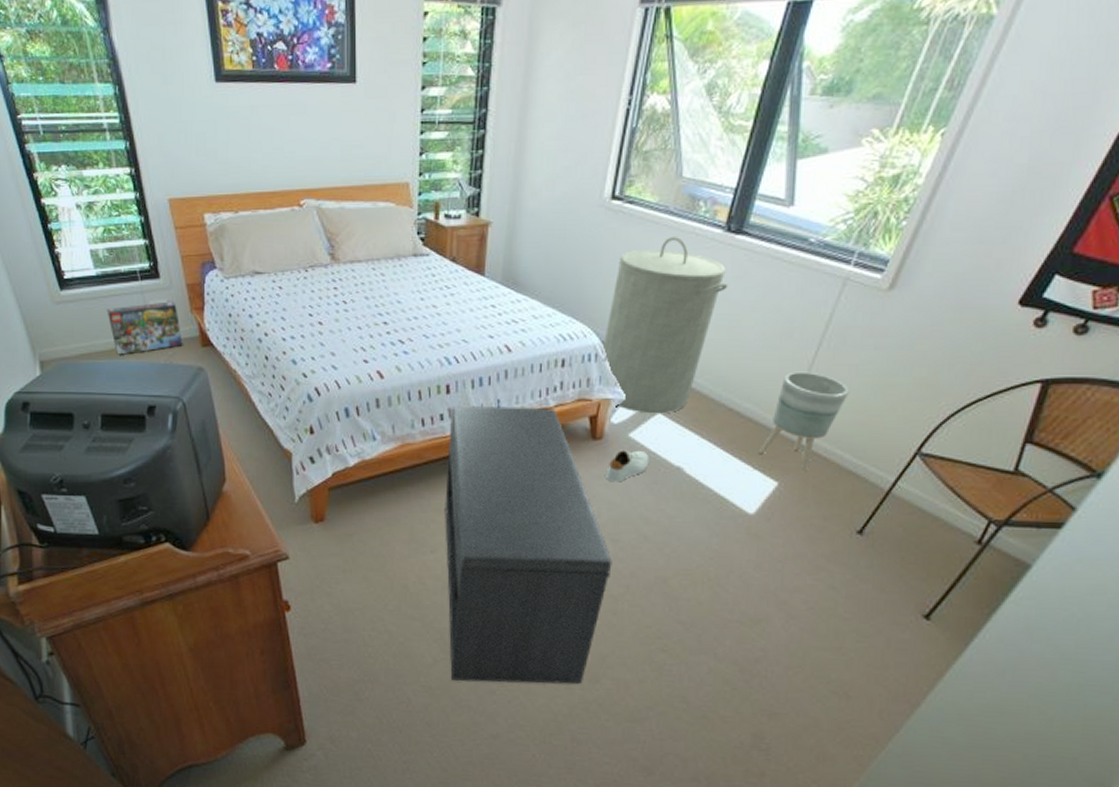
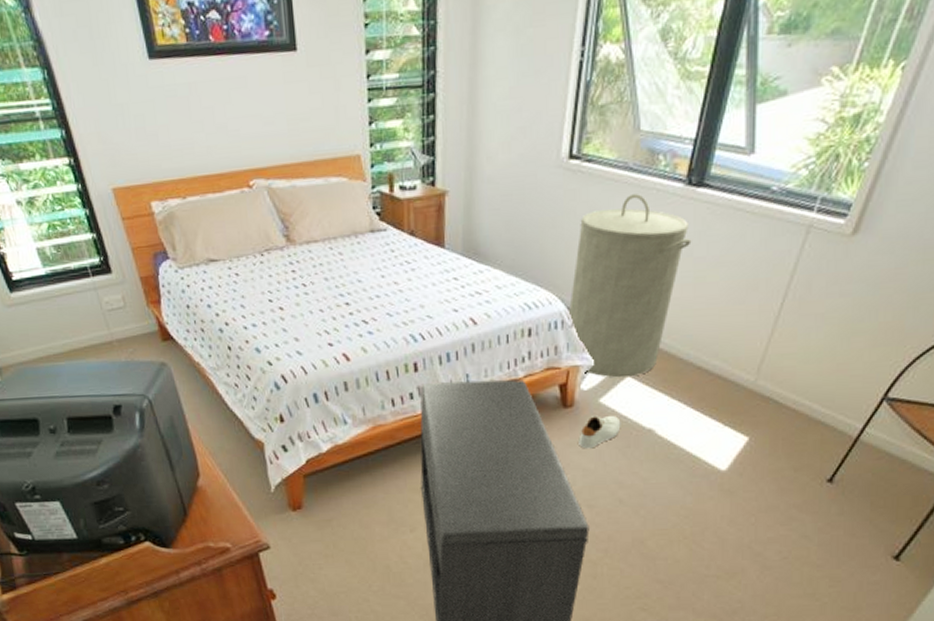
box: present [106,301,183,355] -> none [60,296,143,356]
planter: present [758,371,849,471] -> none [728,324,816,424]

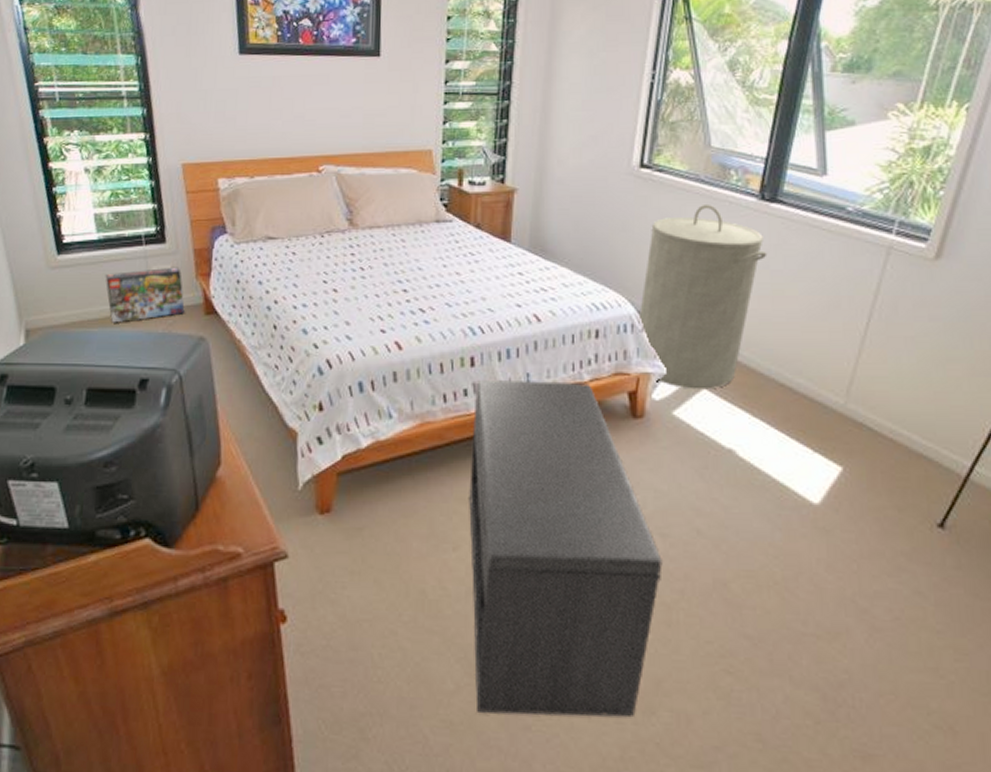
box: none [60,296,143,356] -> present [105,267,185,323]
shoe: present [578,415,621,449] -> none [649,429,697,467]

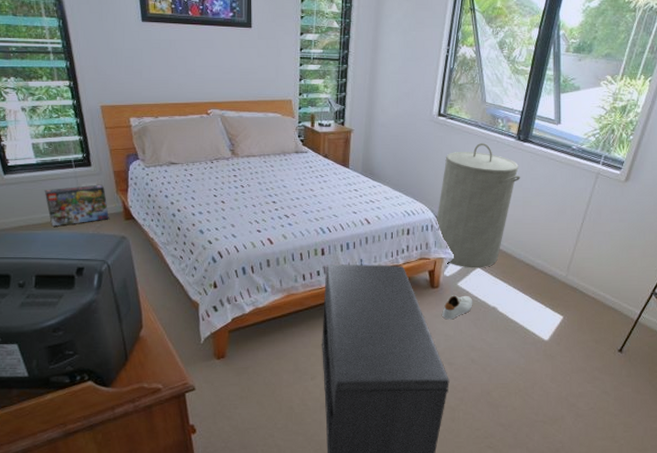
shoe: none [649,429,697,467] -> present [442,295,473,320]

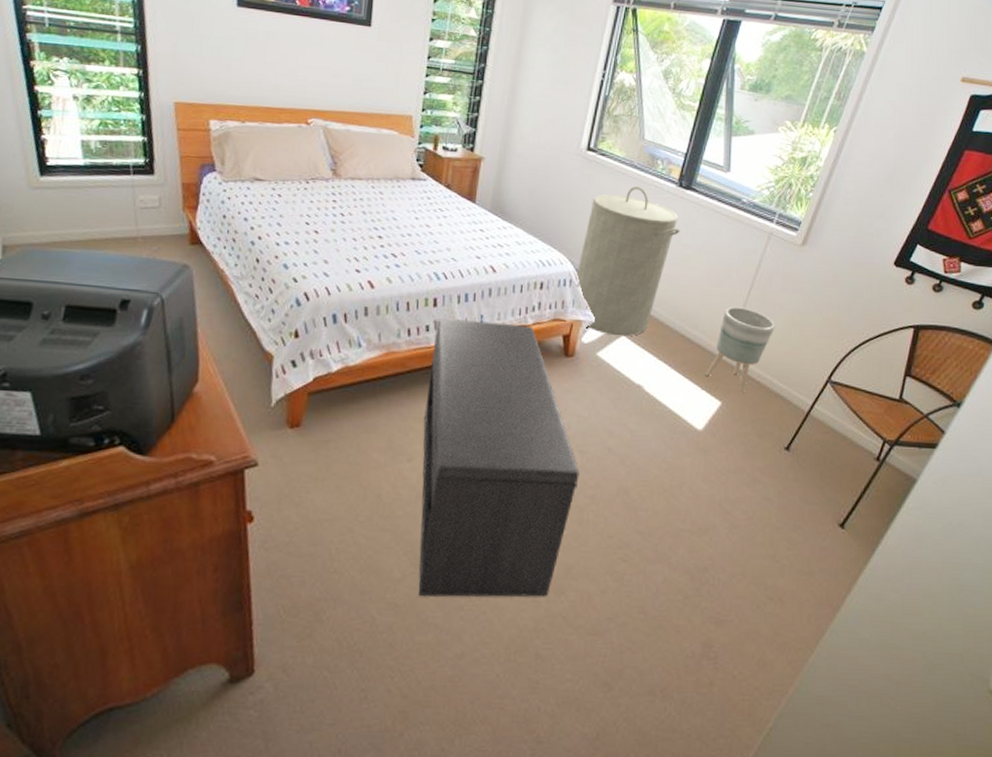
box: present [44,184,109,227] -> none [89,198,170,246]
shoe: present [442,295,473,320] -> none [576,367,615,397]
planter: none [548,237,605,308] -> present [705,306,775,393]

